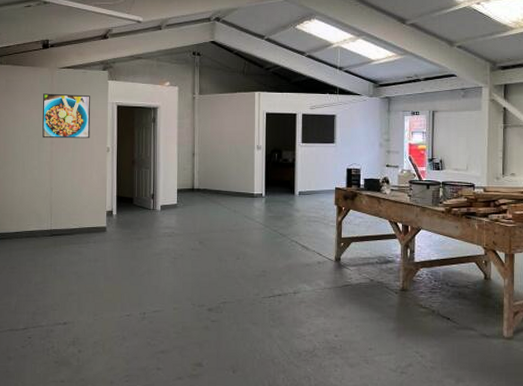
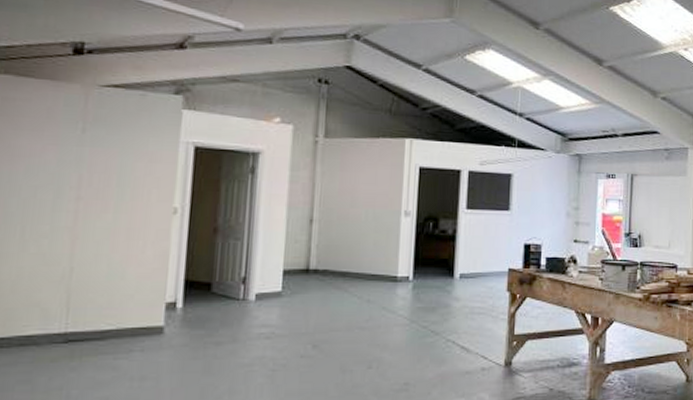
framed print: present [42,93,91,139] -> none [61,122,151,194]

